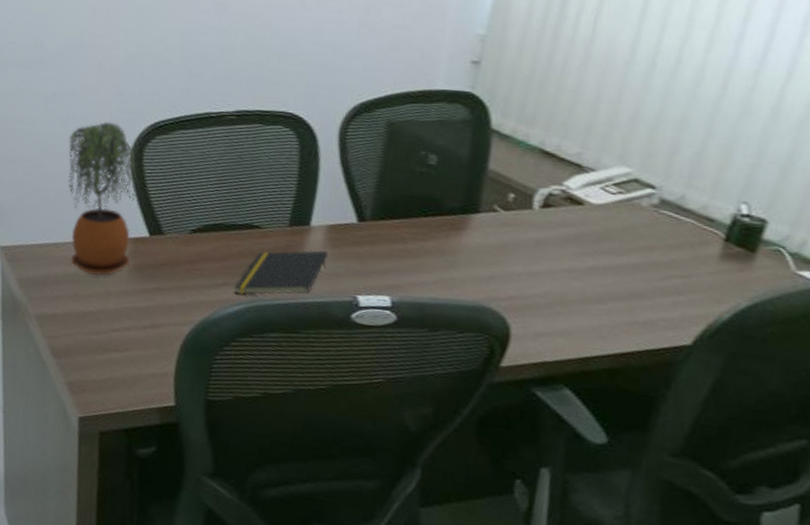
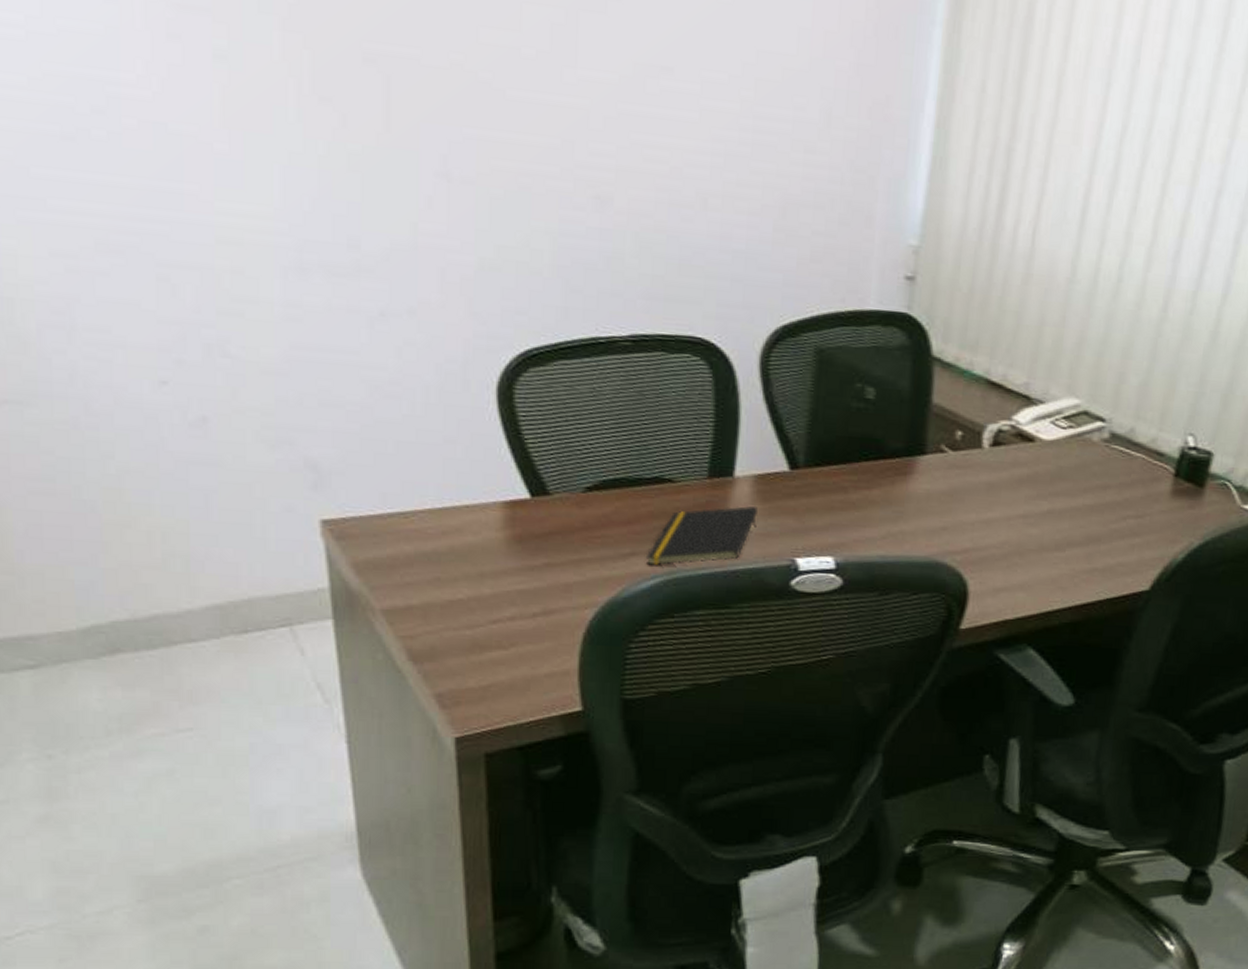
potted plant: present [68,121,140,276] -> none [409,349,514,552]

